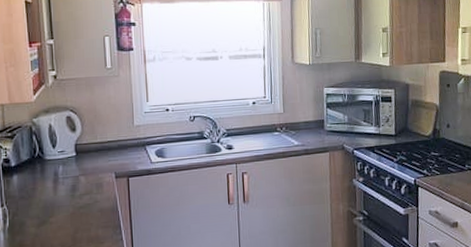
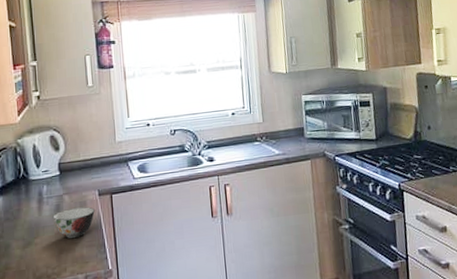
soup bowl: none [68,189,111,219] -> present [53,207,95,239]

